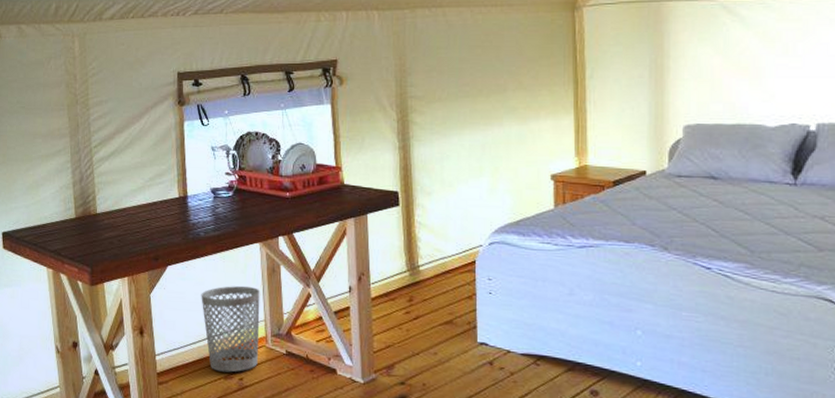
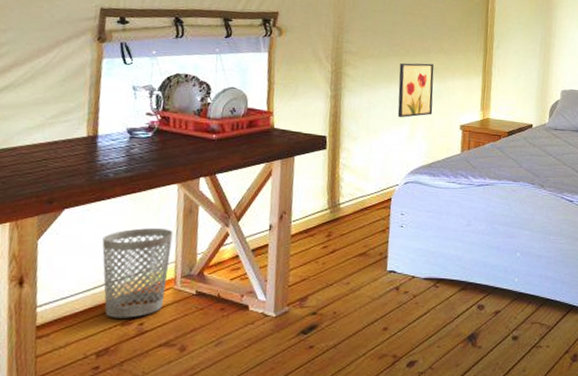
wall art: none [472,103,516,169] -> present [397,62,434,118]

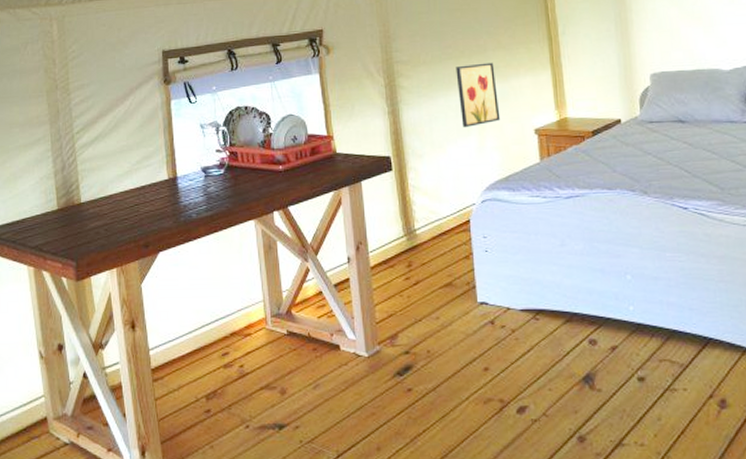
wastebasket: present [102,228,173,318] -> none [195,267,259,360]

